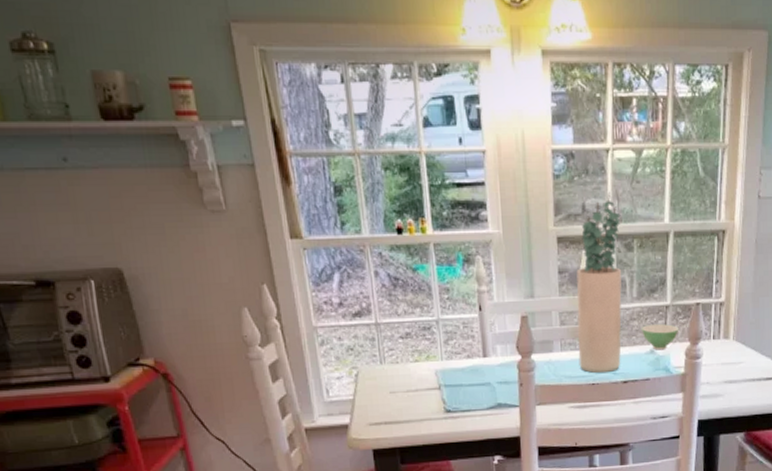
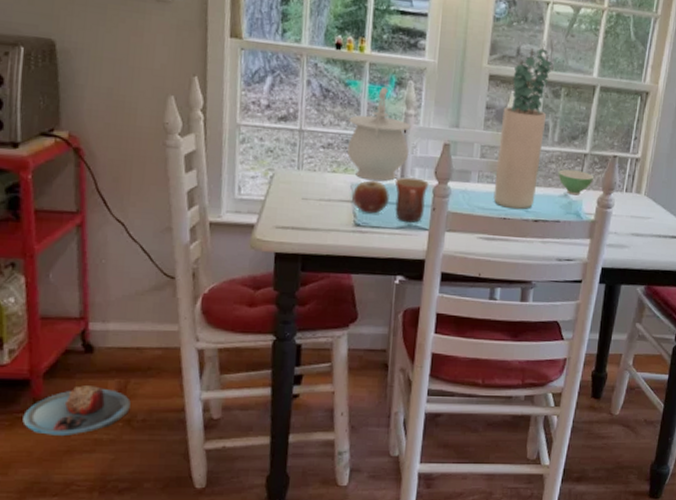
teapot: none [422,266,487,365] -> present [347,87,410,181]
fruit: none [438,364,477,398] -> present [352,180,390,214]
mug: none [478,355,513,402] -> present [394,177,429,223]

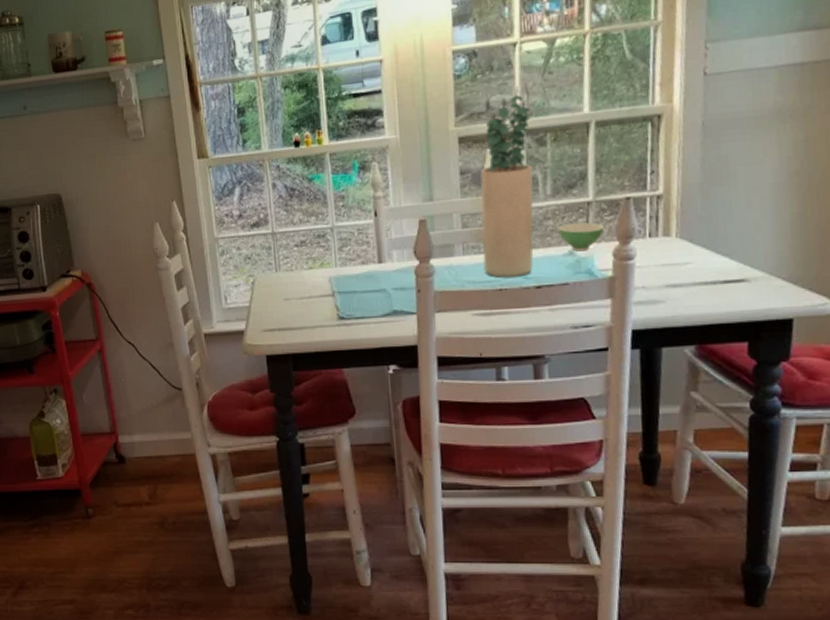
pet bowl: present [22,384,131,437] -> none [79,491,161,539]
teapot: present [347,87,410,181] -> none [317,174,383,272]
fruit: present [352,180,390,214] -> none [332,271,371,305]
mug: present [394,177,429,223] -> none [373,261,410,309]

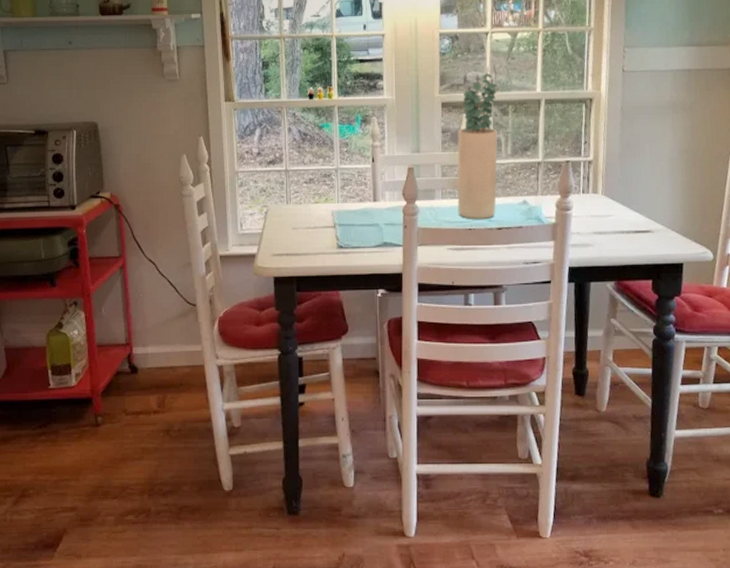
bowl: present [556,222,605,252] -> none [514,177,550,201]

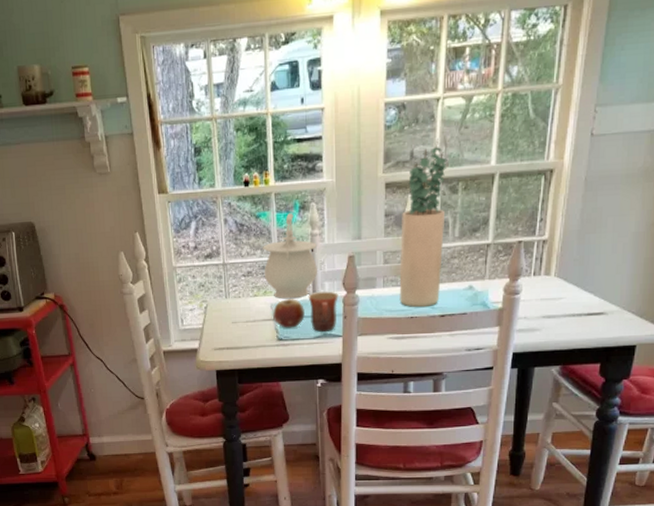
teapot: none [325,125,378,207] -> present [263,213,317,299]
fruit: none [334,207,366,236] -> present [273,299,306,328]
mug: none [369,201,399,240] -> present [308,291,338,332]

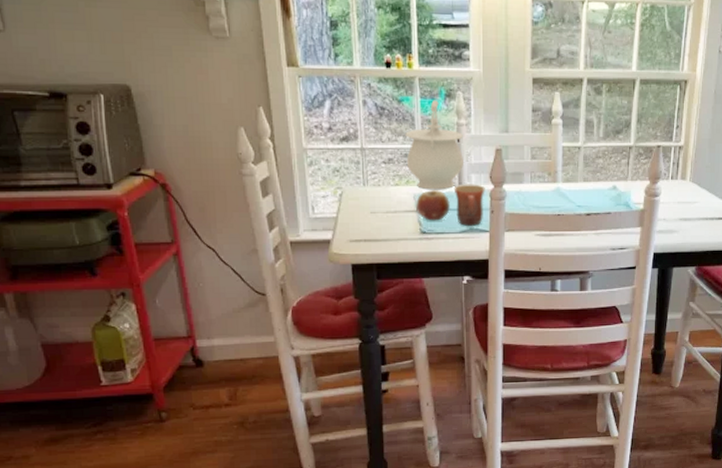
vase: present [399,139,447,308] -> none [546,40,592,205]

